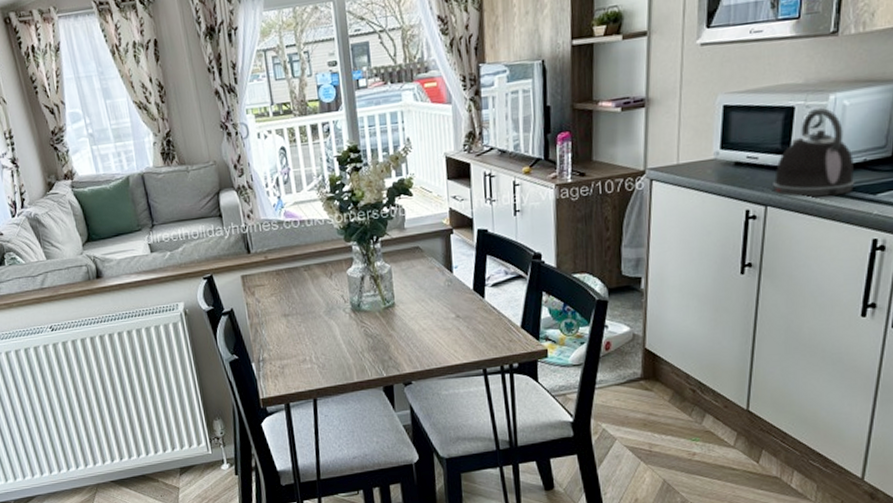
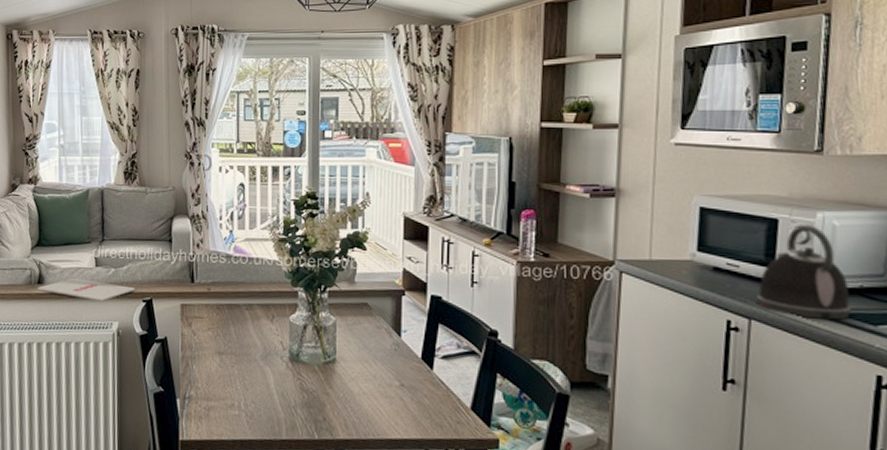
magazine: none [97,266,195,286] -> present [37,277,136,302]

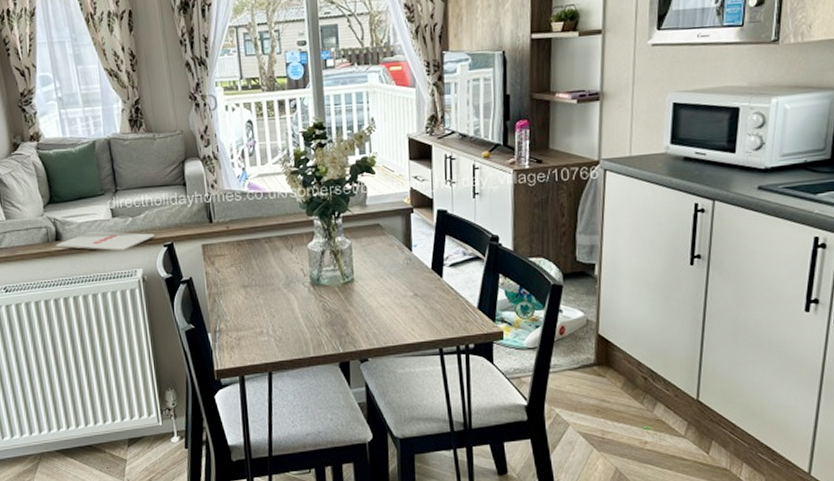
kettle: present [757,225,852,320] -> none [720,110,797,194]

